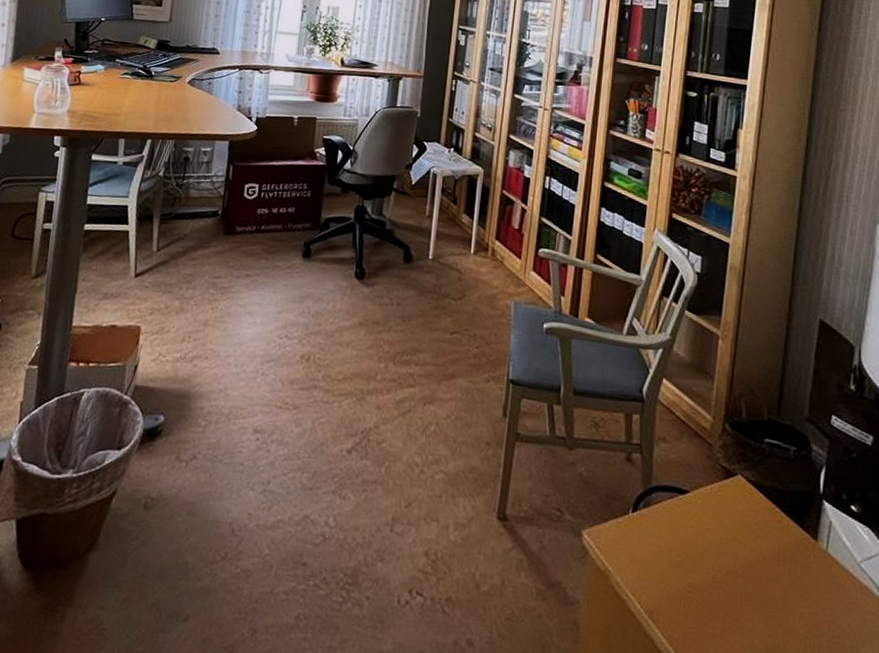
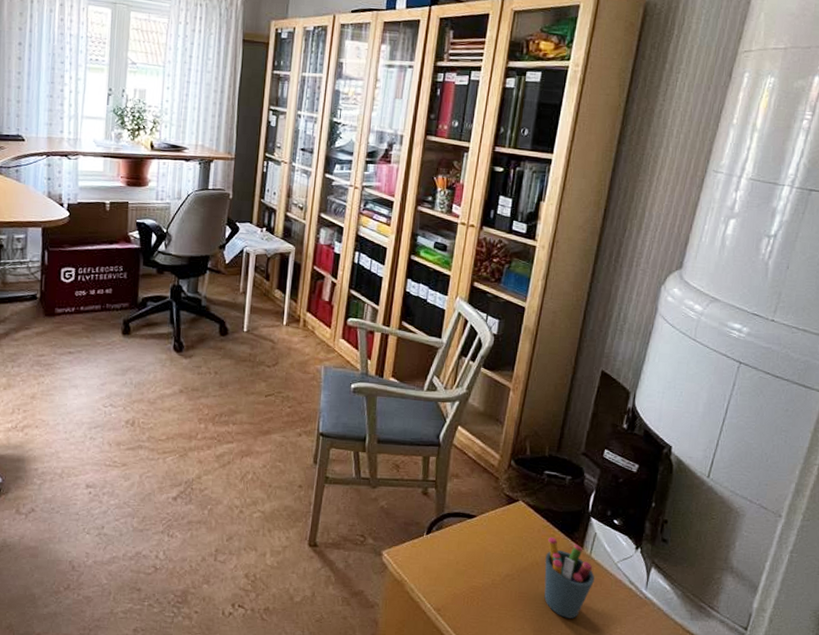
pen holder: none [774,524,834,636] -> present [544,537,595,619]

